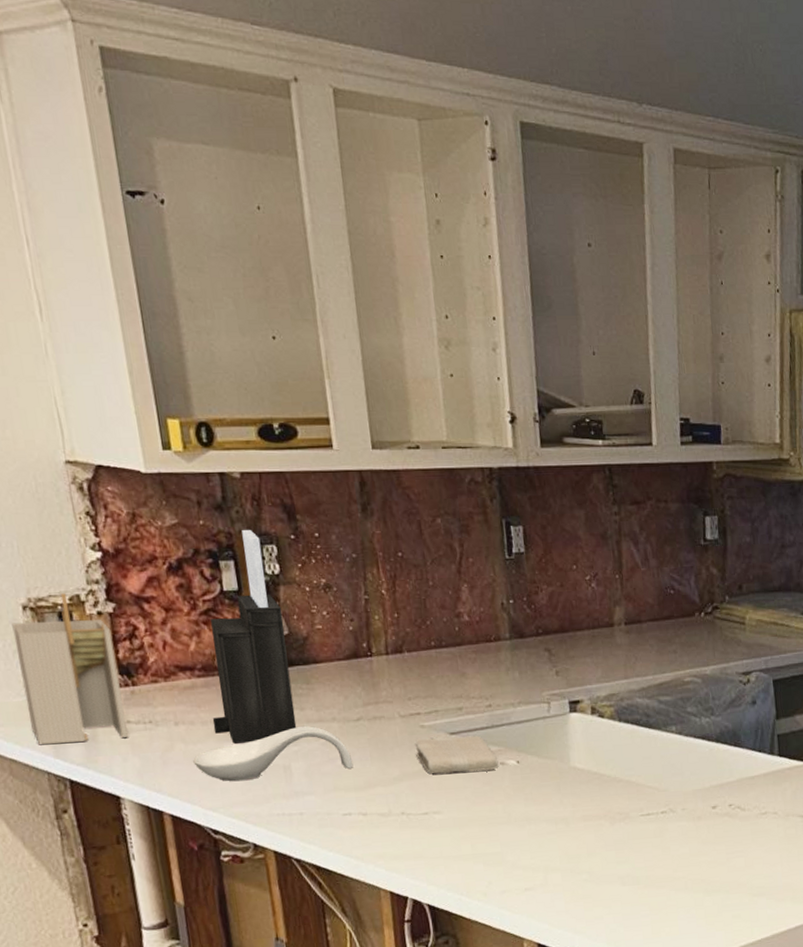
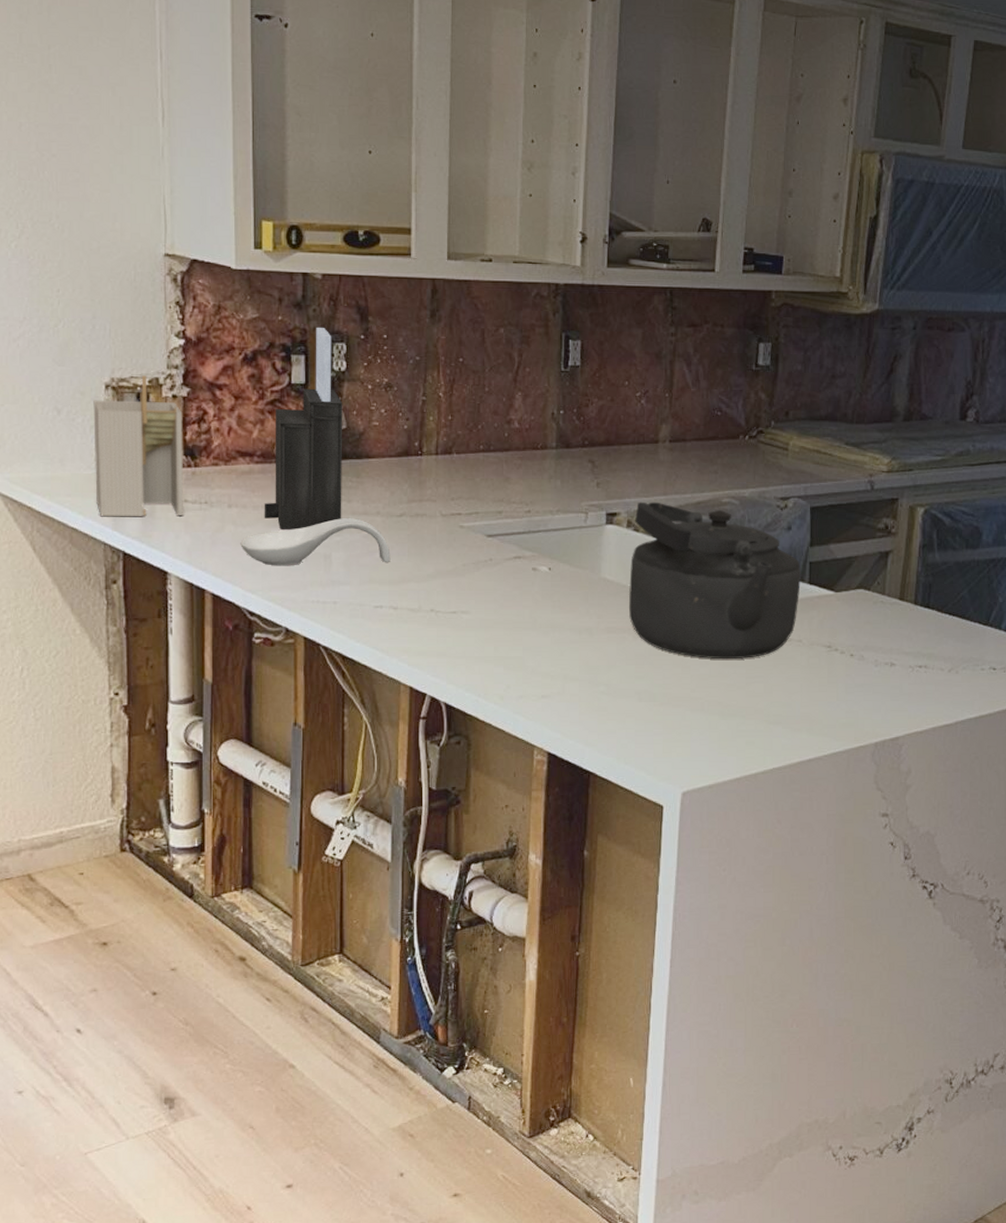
washcloth: present [415,735,499,774] -> none [452,538,531,575]
kettle: none [598,686,771,838] -> present [629,501,802,660]

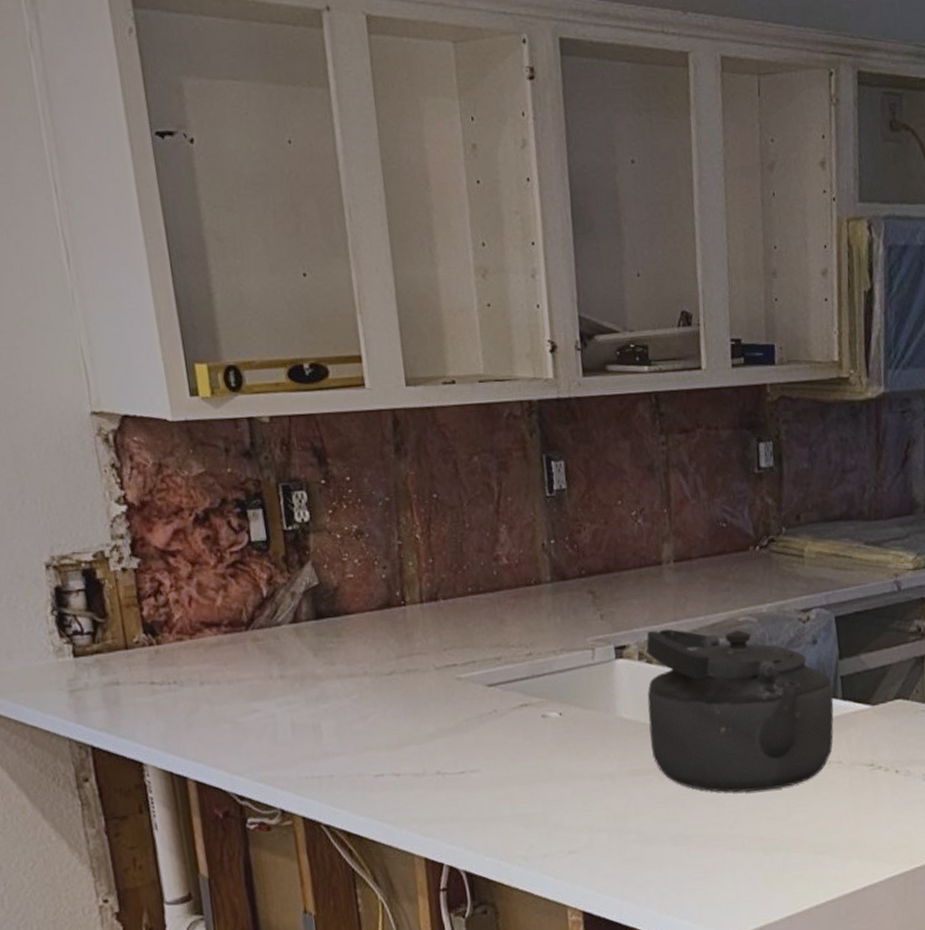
utensil holder: present [93,375,183,517] -> none [34,550,152,711]
spoon rest: present [240,518,391,566] -> none [218,682,386,744]
knife block: present [264,328,343,530] -> none [238,476,327,703]

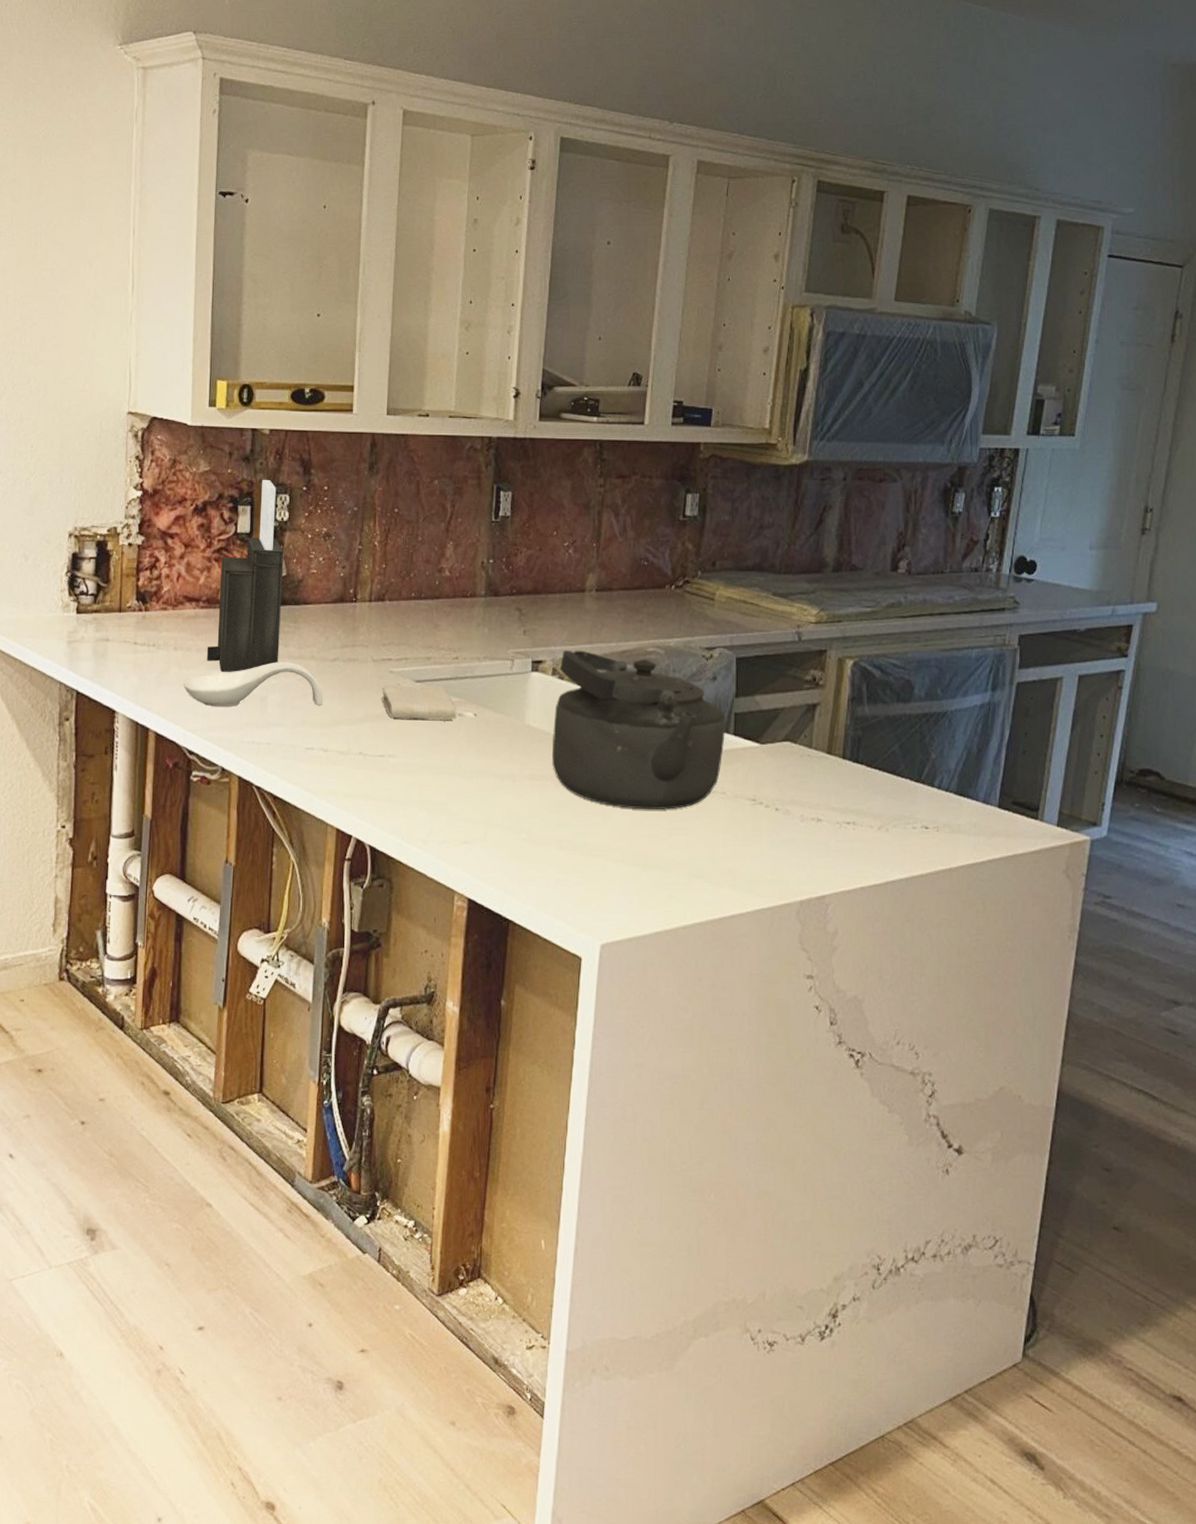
spoon rest: none [218,682,386,744] -> present [183,662,323,707]
knife block: none [238,476,327,703] -> present [206,480,284,672]
washcloth: none [450,687,540,729] -> present [381,683,457,720]

